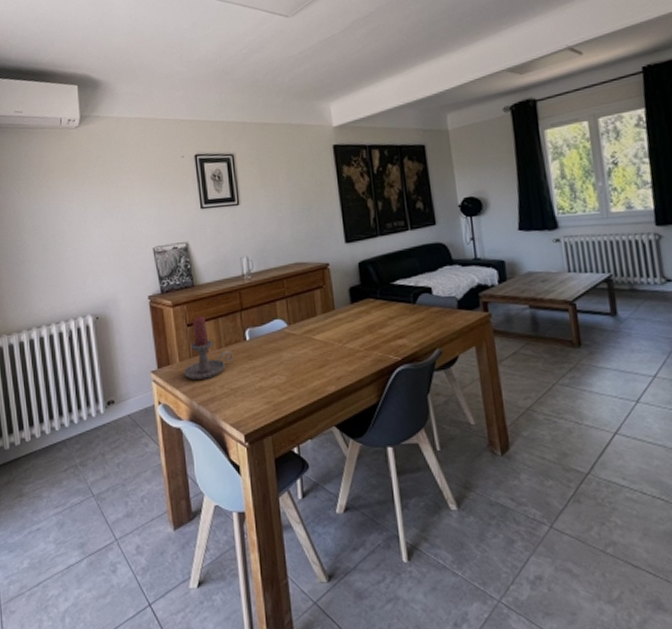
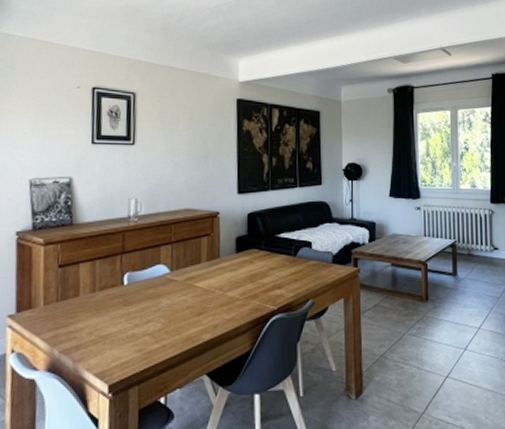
candle holder: present [184,316,234,380] -> none [47,257,108,326]

